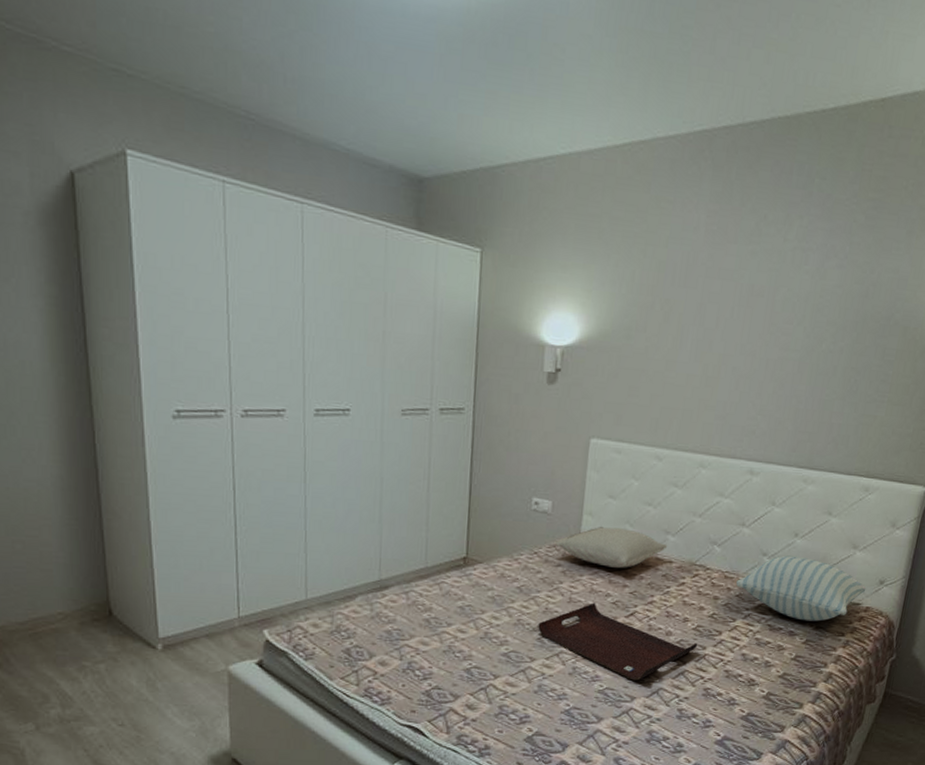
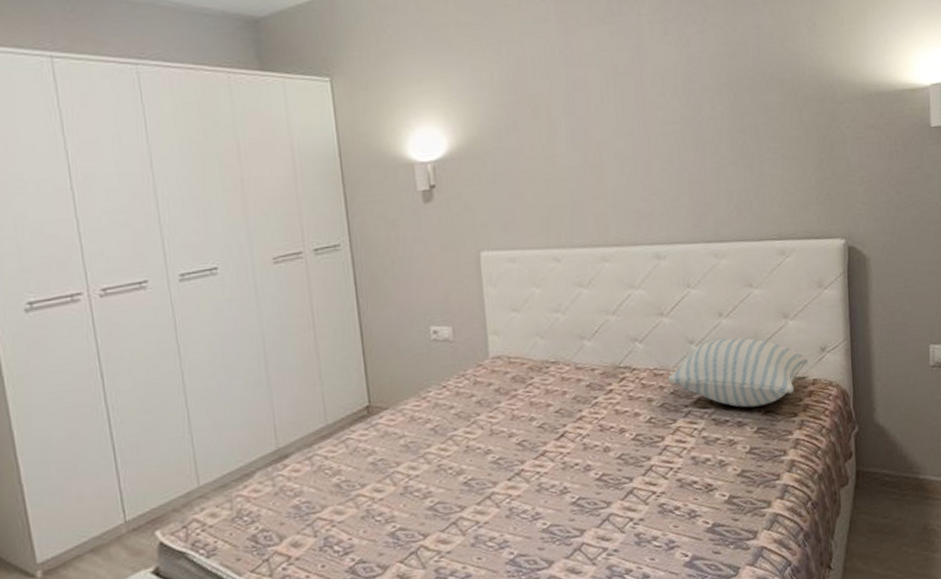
serving tray: present [538,602,698,681] -> none [461,430,642,511]
pillow: present [553,527,668,569] -> none [461,341,586,388]

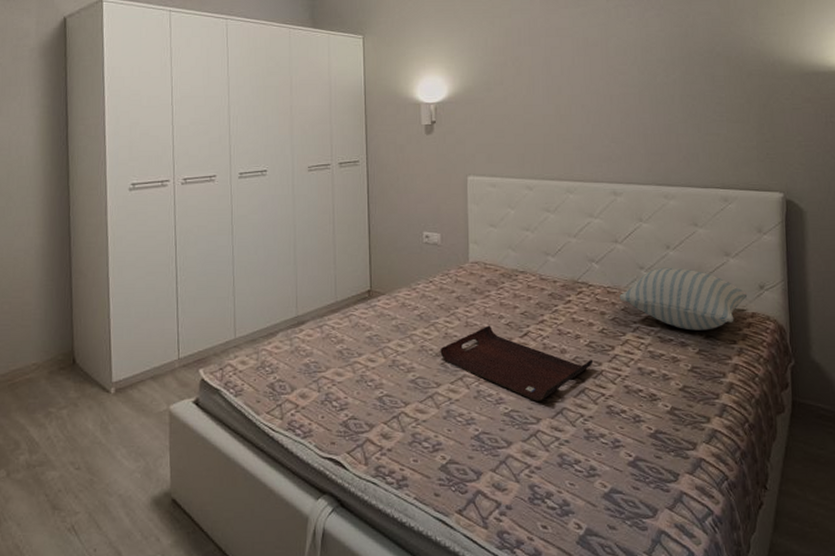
serving tray: none [461,430,642,511] -> present [440,325,594,401]

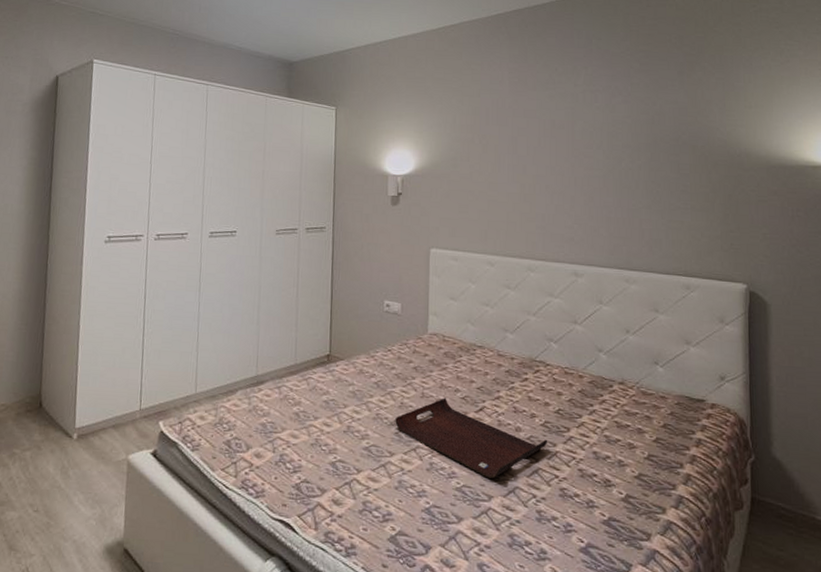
pillow: present [620,267,748,331] -> none [577,351,708,419]

